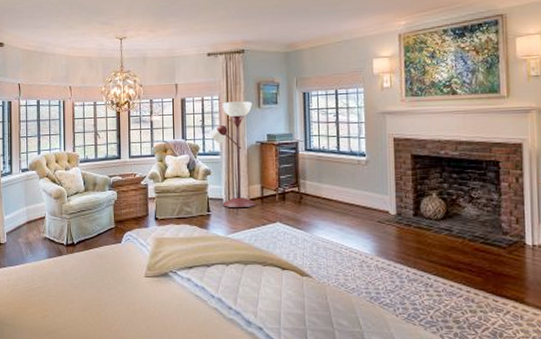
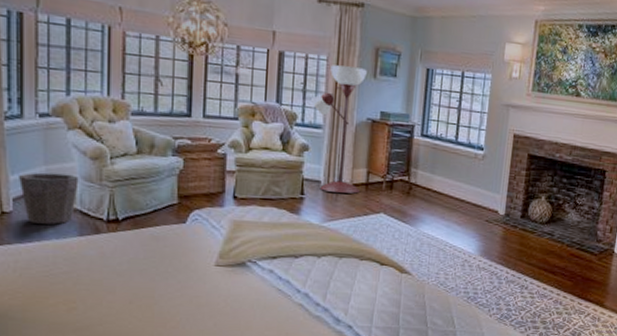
waste bin: none [10,212,47,250] -> present [19,172,79,224]

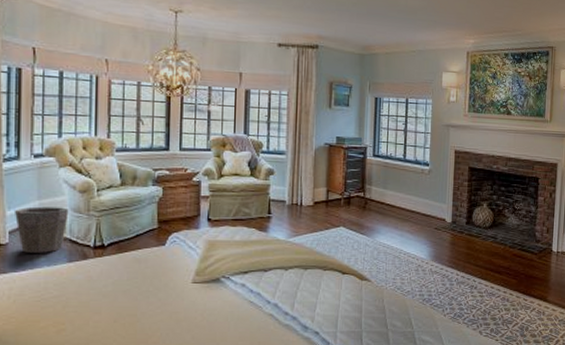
floor lamp: present [310,65,367,194] -> none [274,99,323,210]

